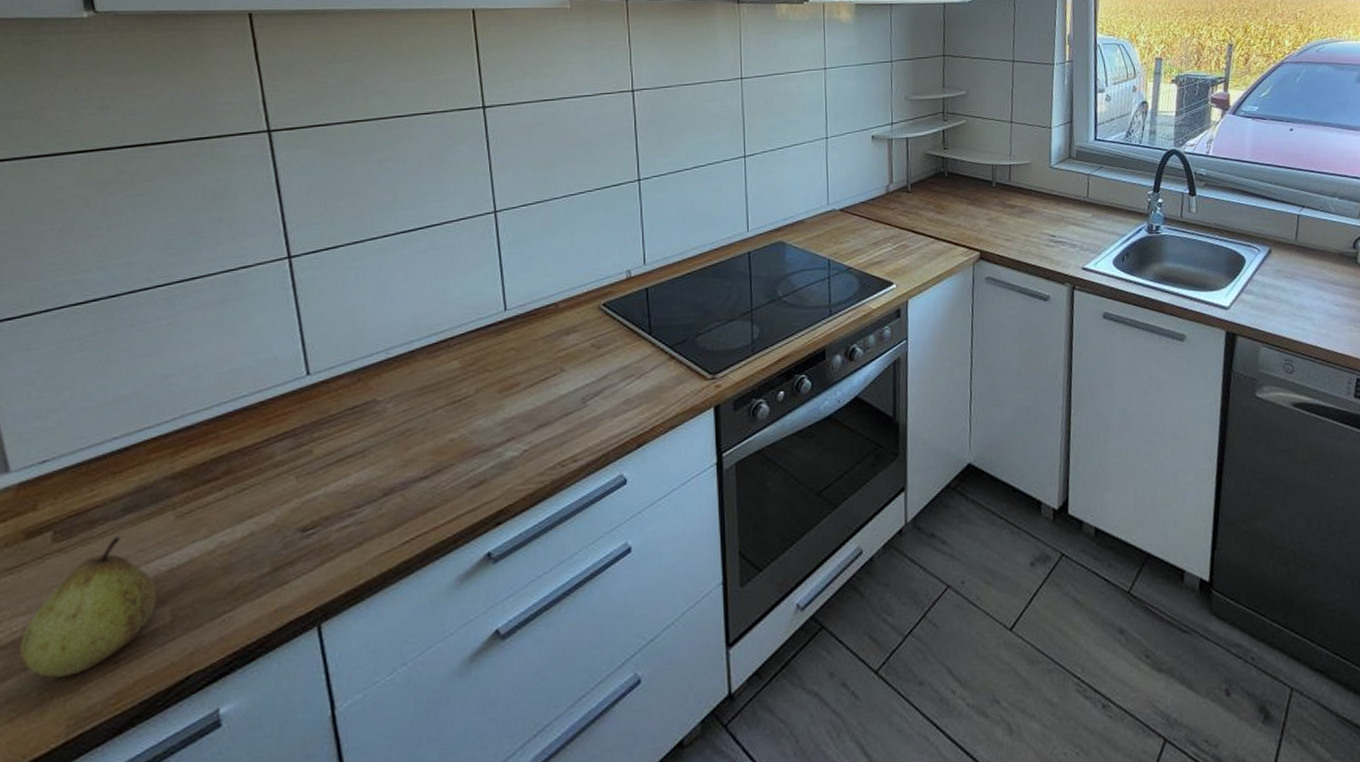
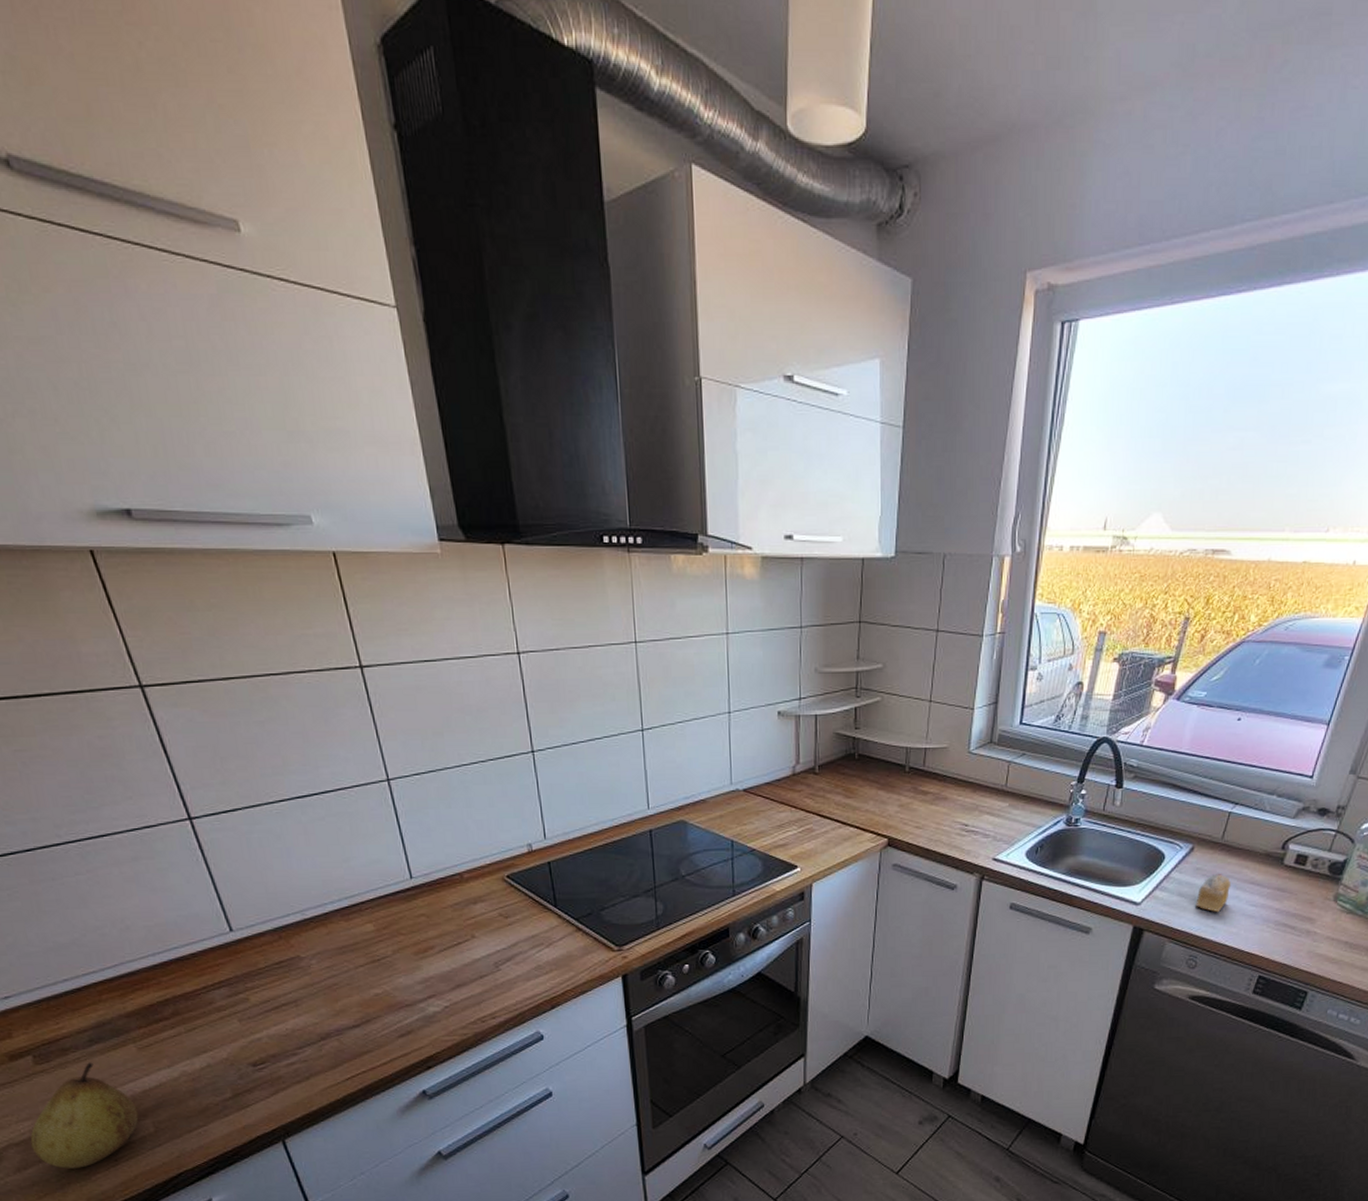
cake slice: none [1281,275,1313,314] -> present [1194,874,1232,913]

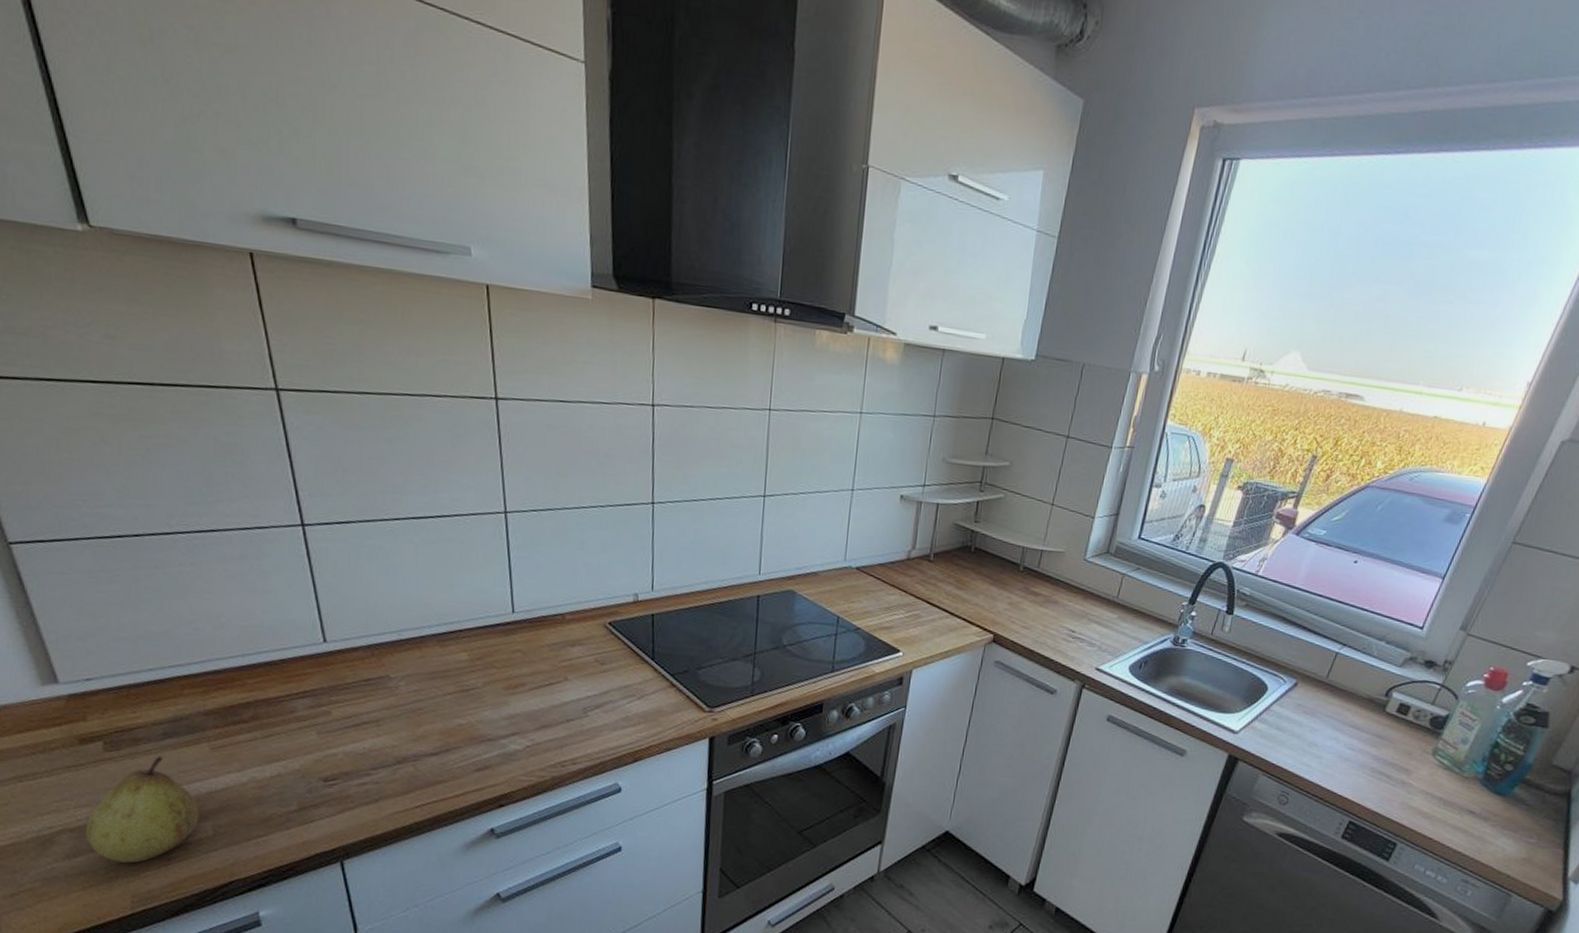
cake slice: present [1194,874,1232,913] -> none [1292,712,1331,752]

